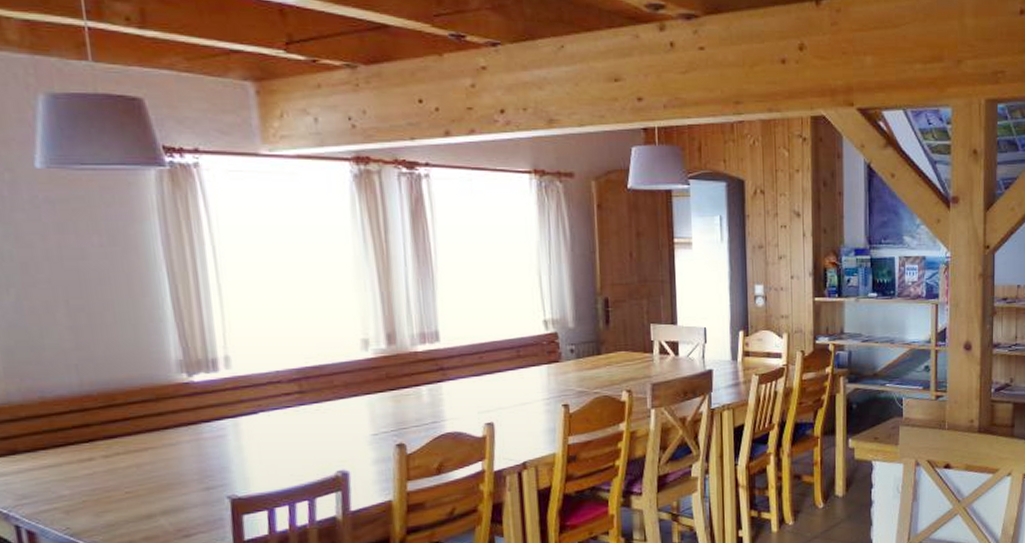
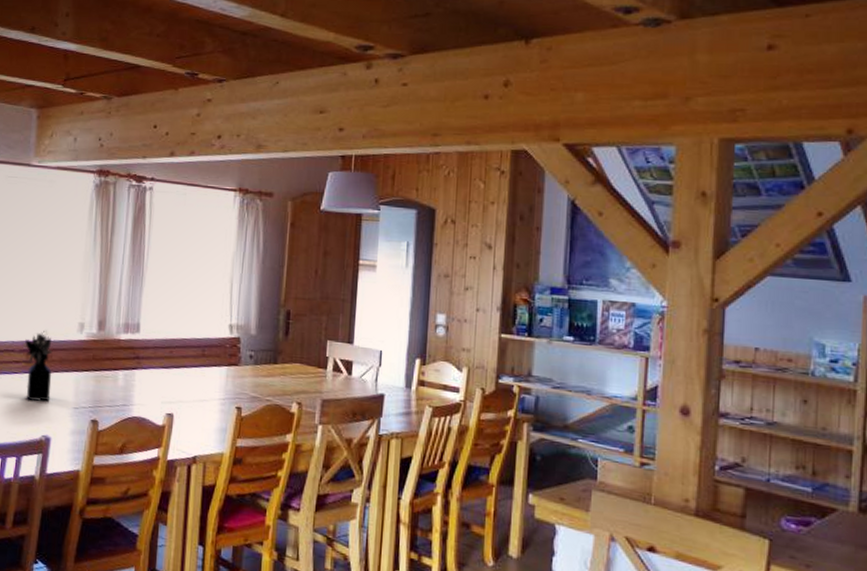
vase: none [294,354,340,436] -> present [25,331,53,402]

